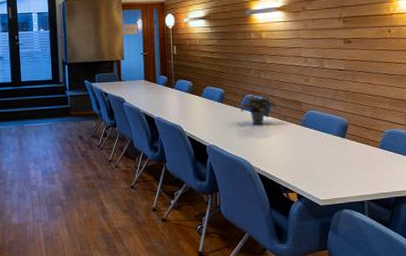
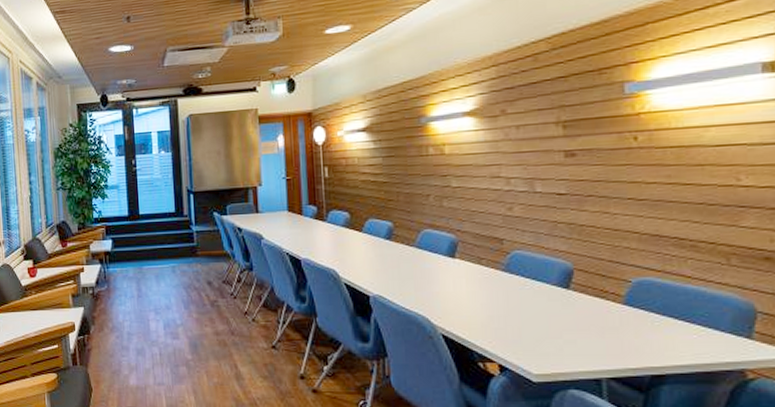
potted plant: present [240,96,278,125] -> none [415,230,468,270]

